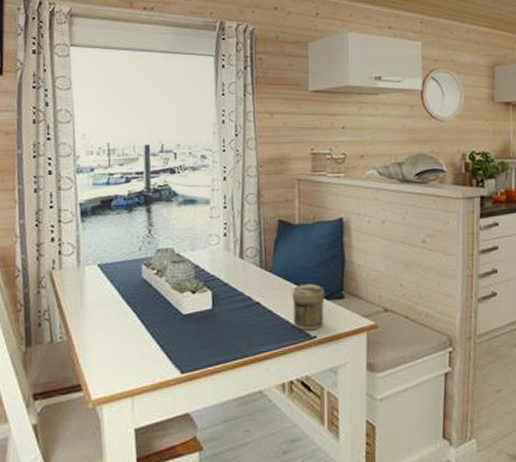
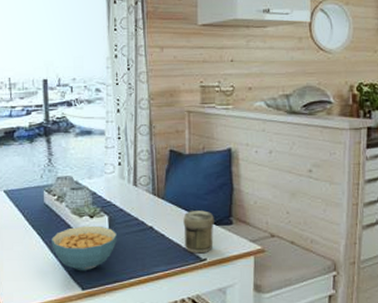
cereal bowl: none [149,301,222,353] -> present [52,225,118,271]

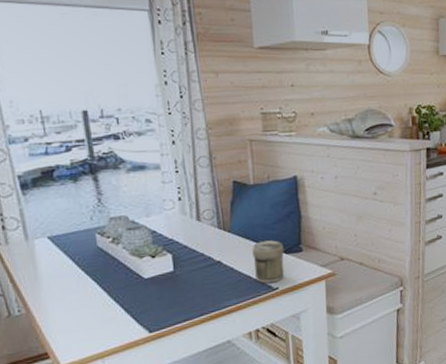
cereal bowl: present [52,225,118,271] -> none [110,265,184,314]

